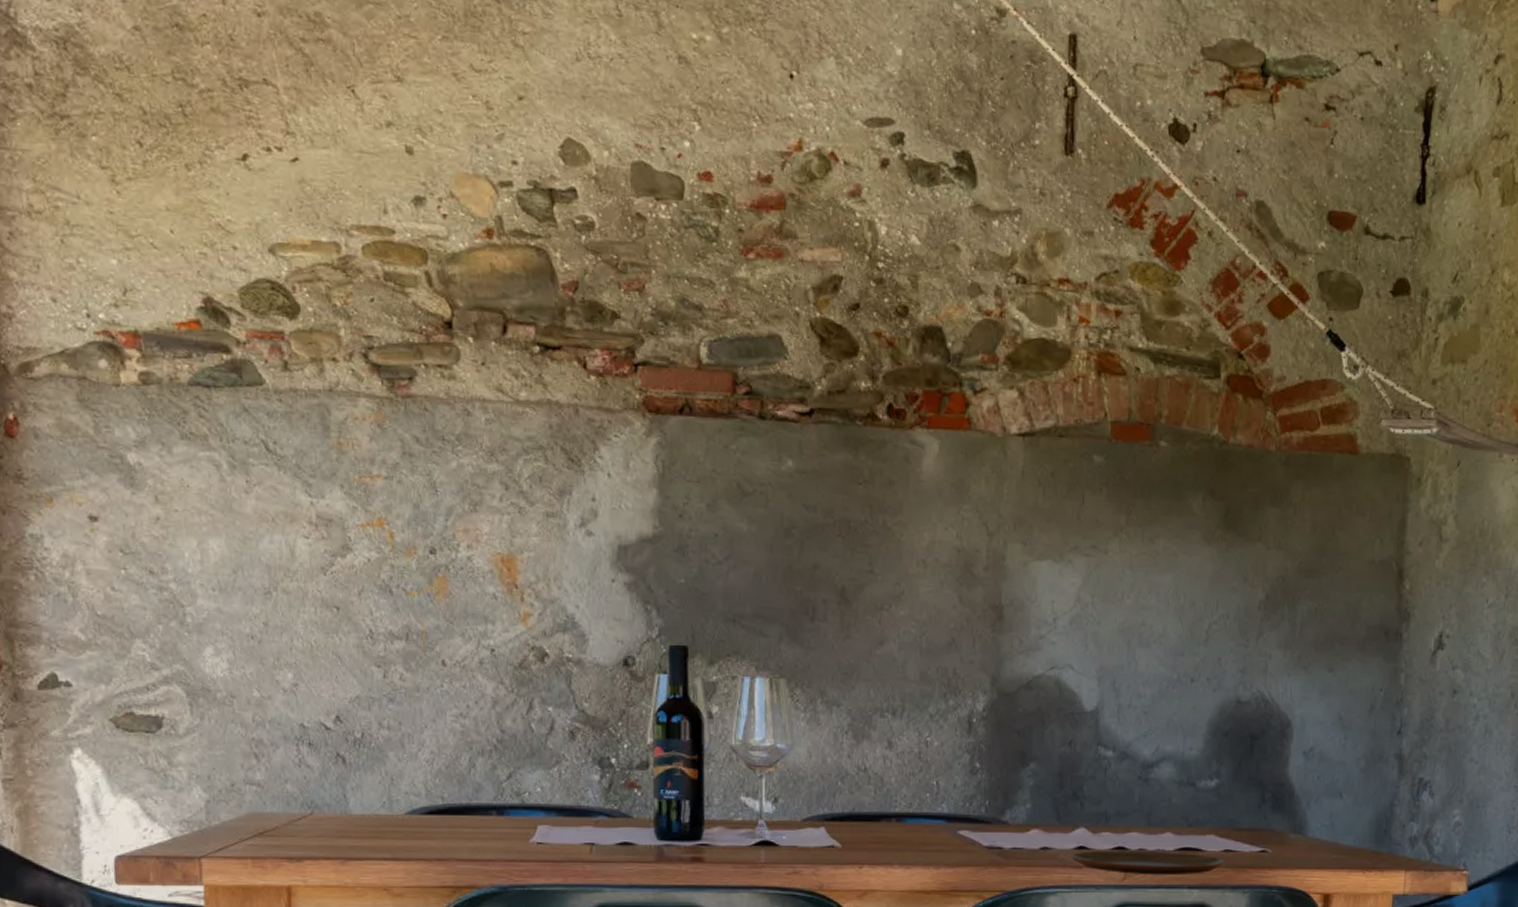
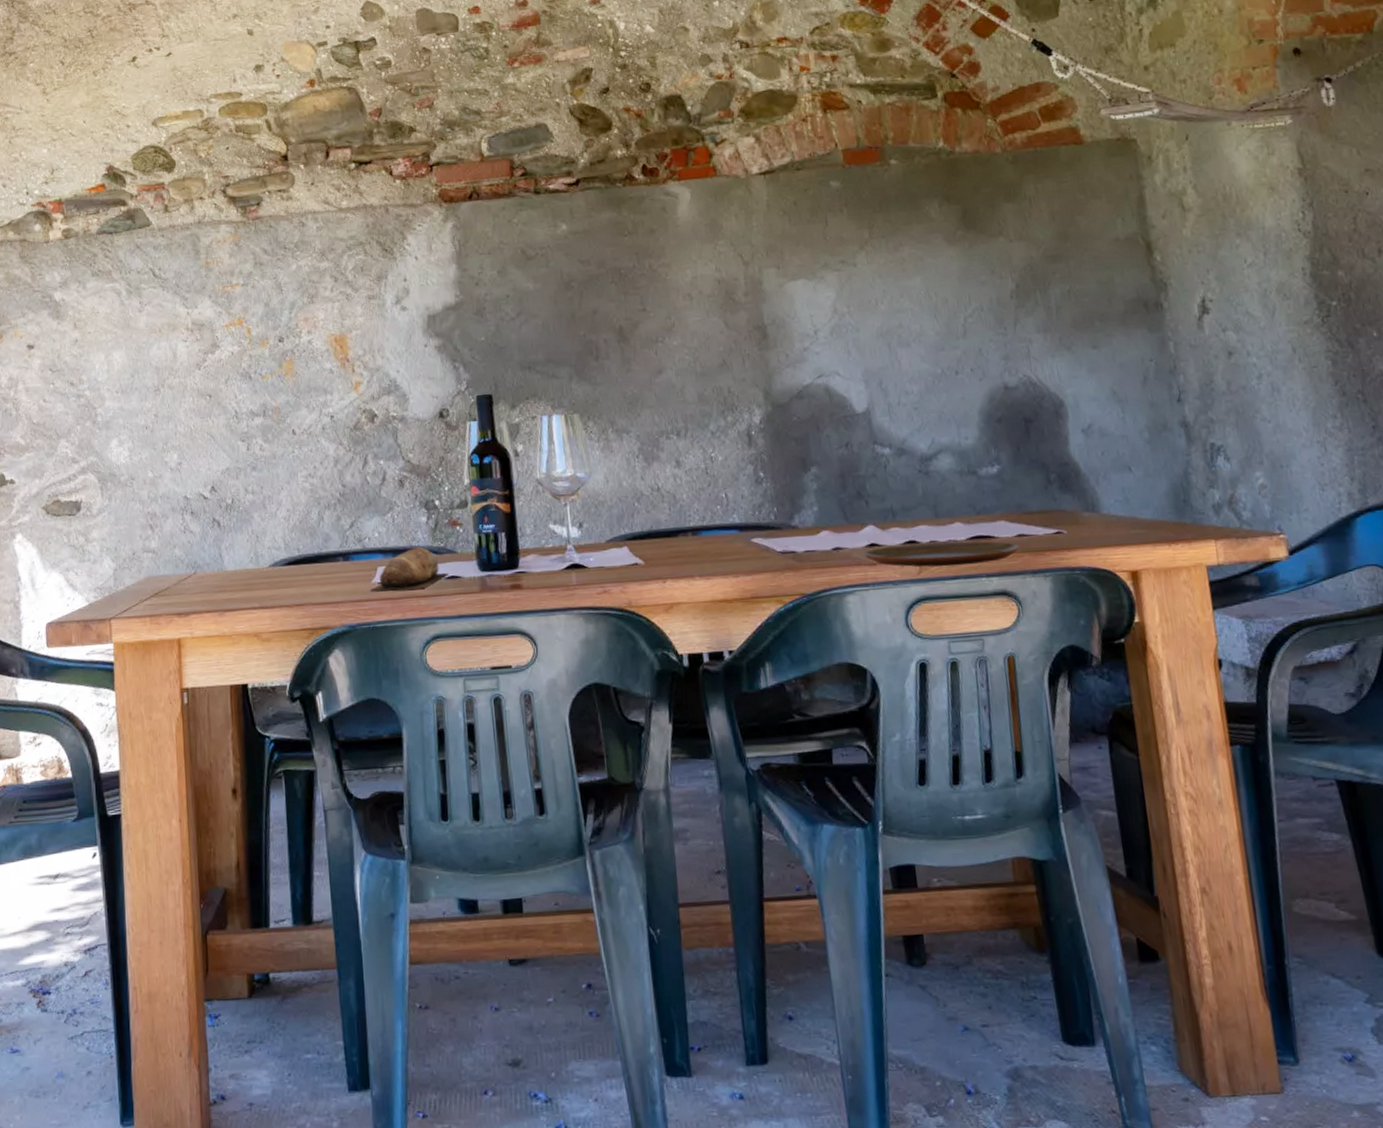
bread loaf: none [526,807,621,853] -> present [369,546,449,592]

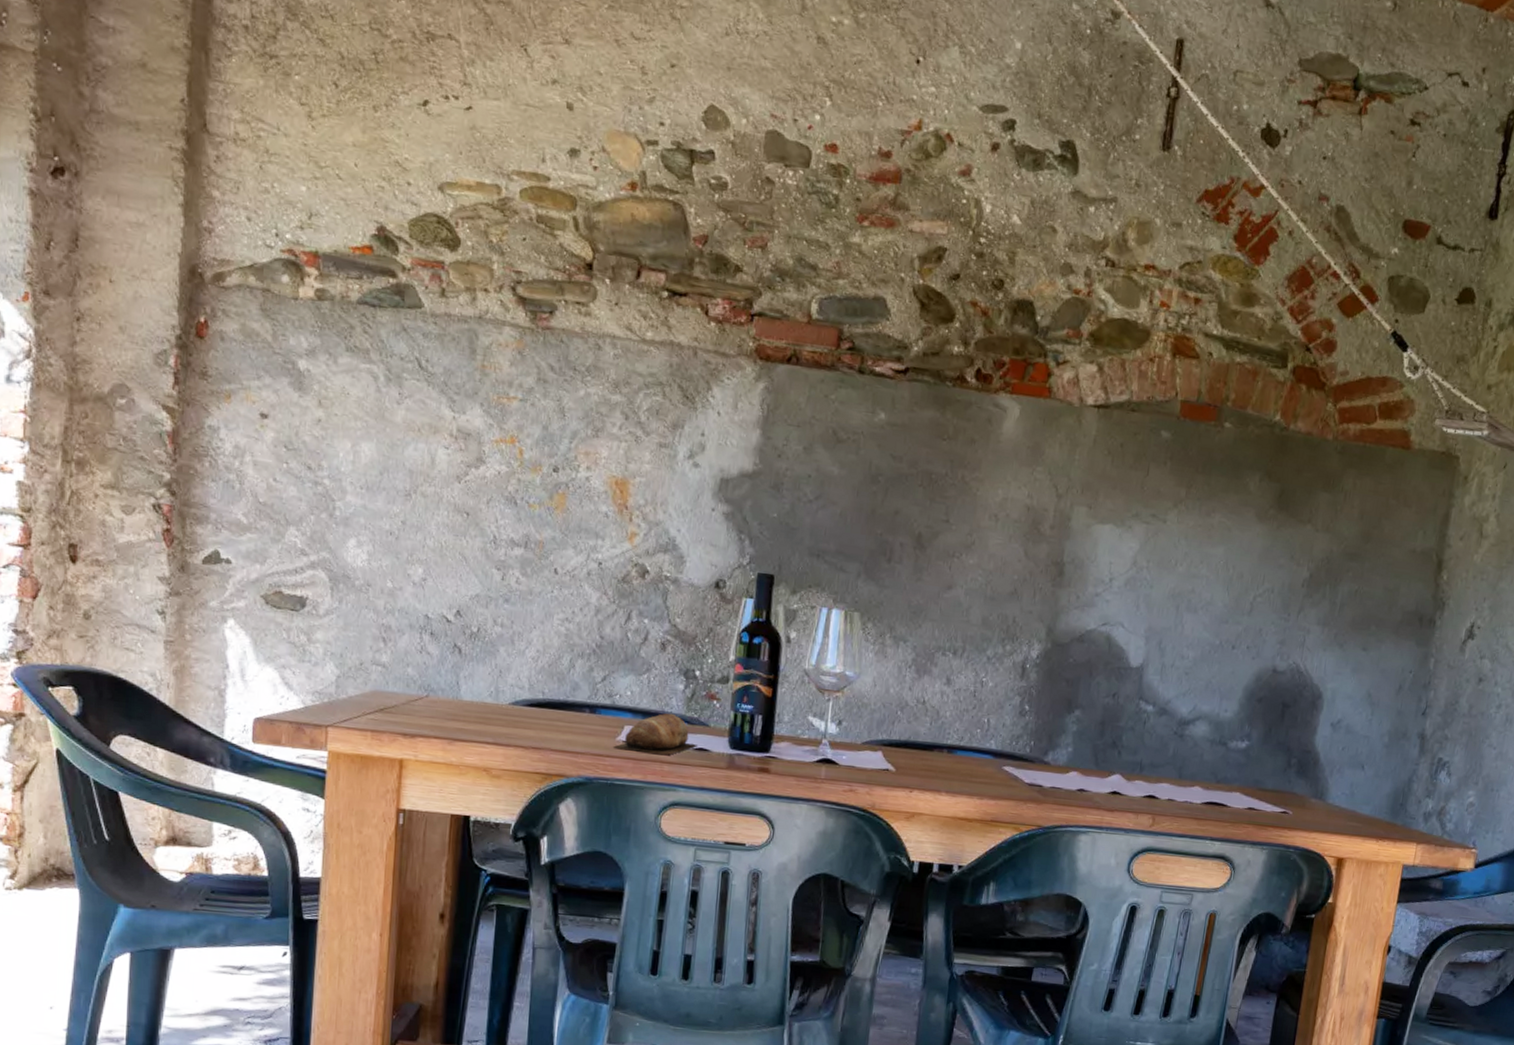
plate: present [865,541,1020,567] -> none [1105,796,1247,828]

